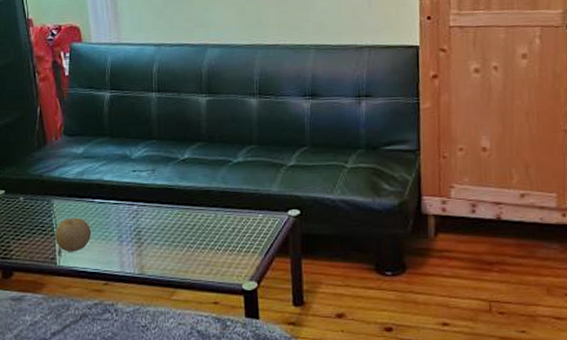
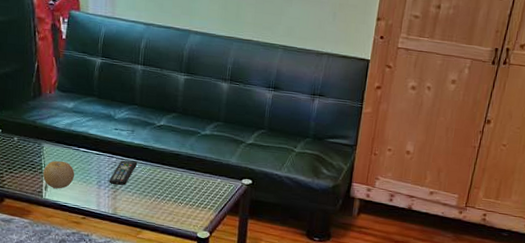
remote control: none [131,206,163,238] -> present [109,160,138,185]

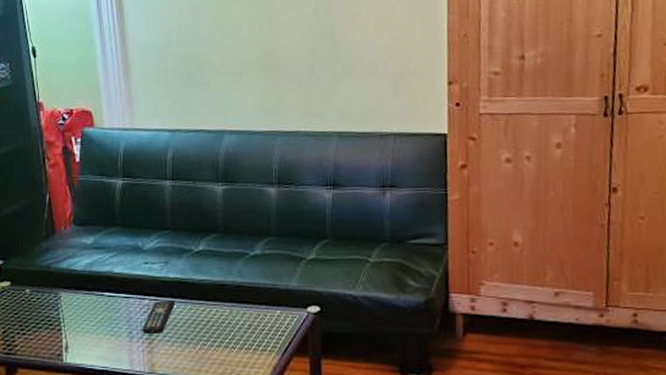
fruit: present [42,161,75,189] -> none [61,311,101,348]

